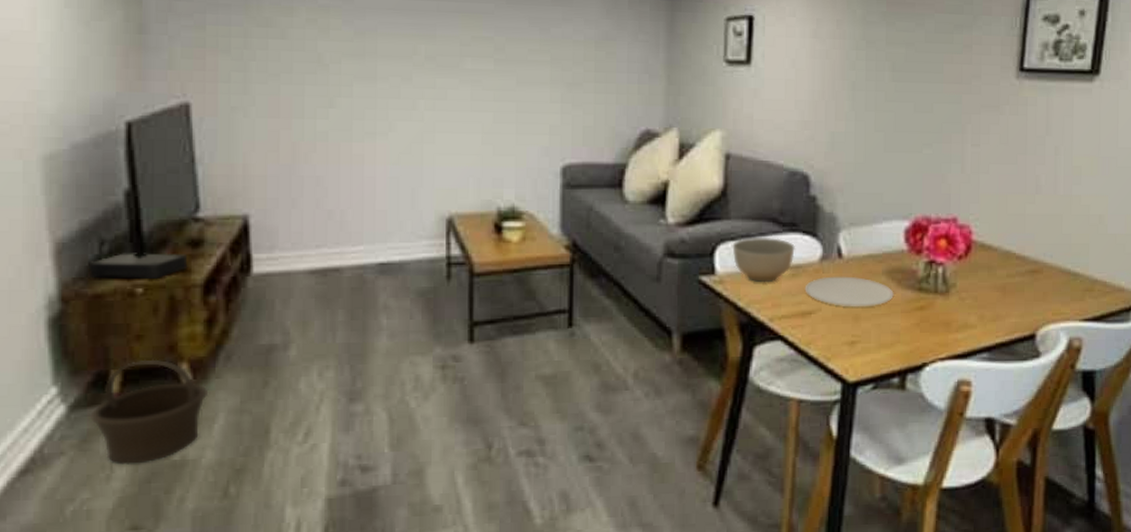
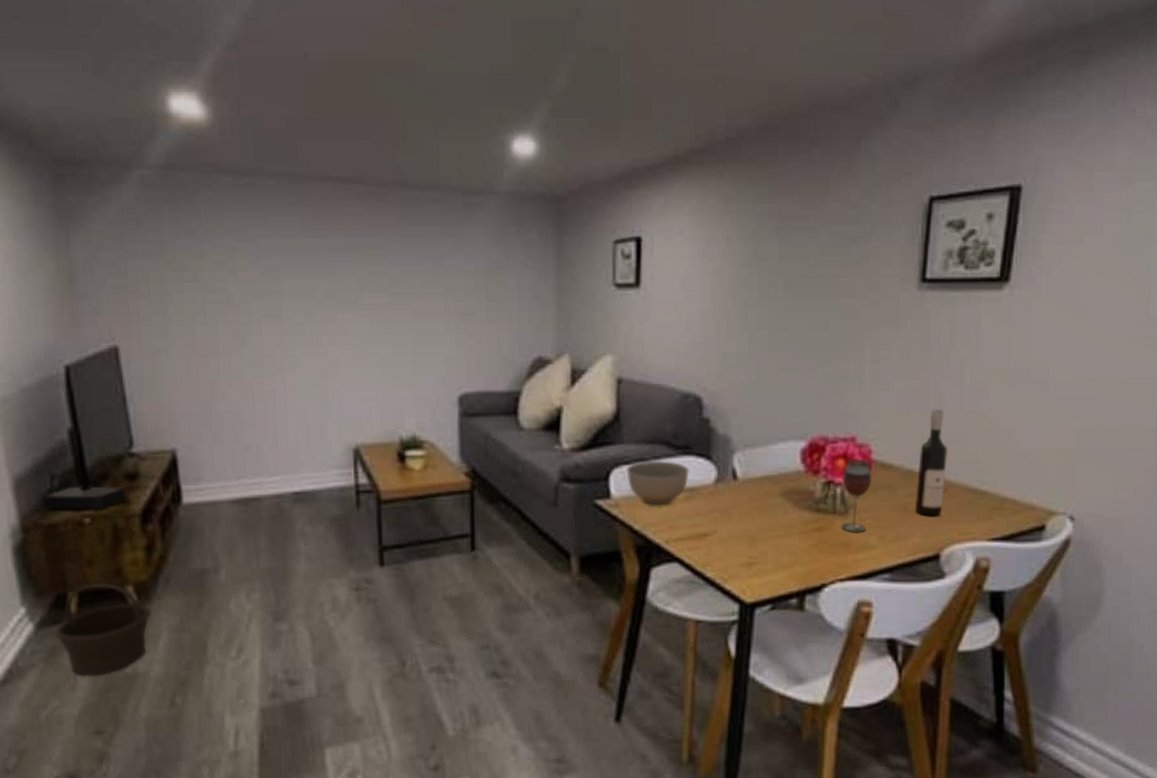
plate: present [804,276,894,308] -> none [700,498,791,529]
wineglass: none [943,239,972,311] -> present [842,459,872,532]
bottle: none [1013,192,1043,297] -> present [915,408,947,517]

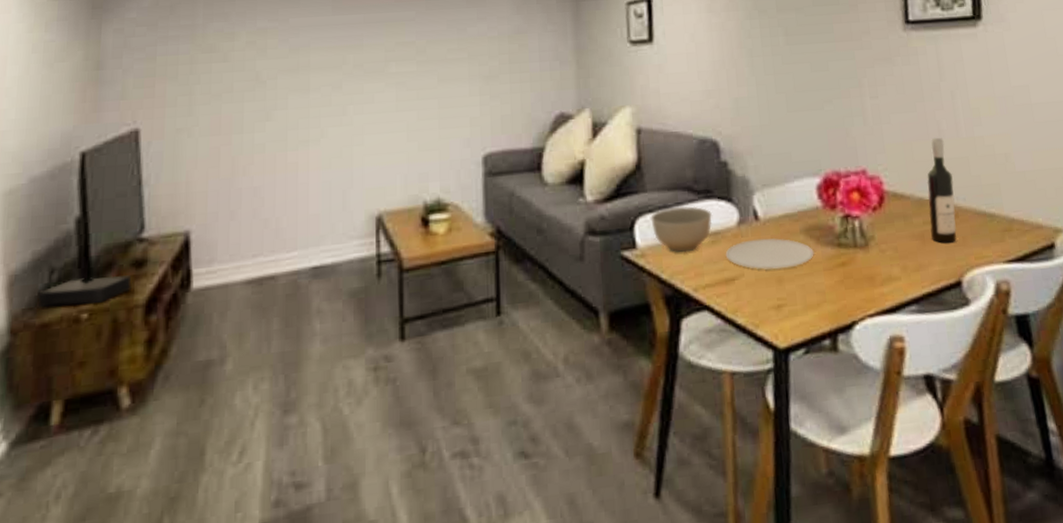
basket: present [54,582,151,676] -> none [30,385,145,502]
plate: none [700,498,791,529] -> present [725,238,814,270]
wineglass: present [842,459,872,532] -> none [858,191,887,265]

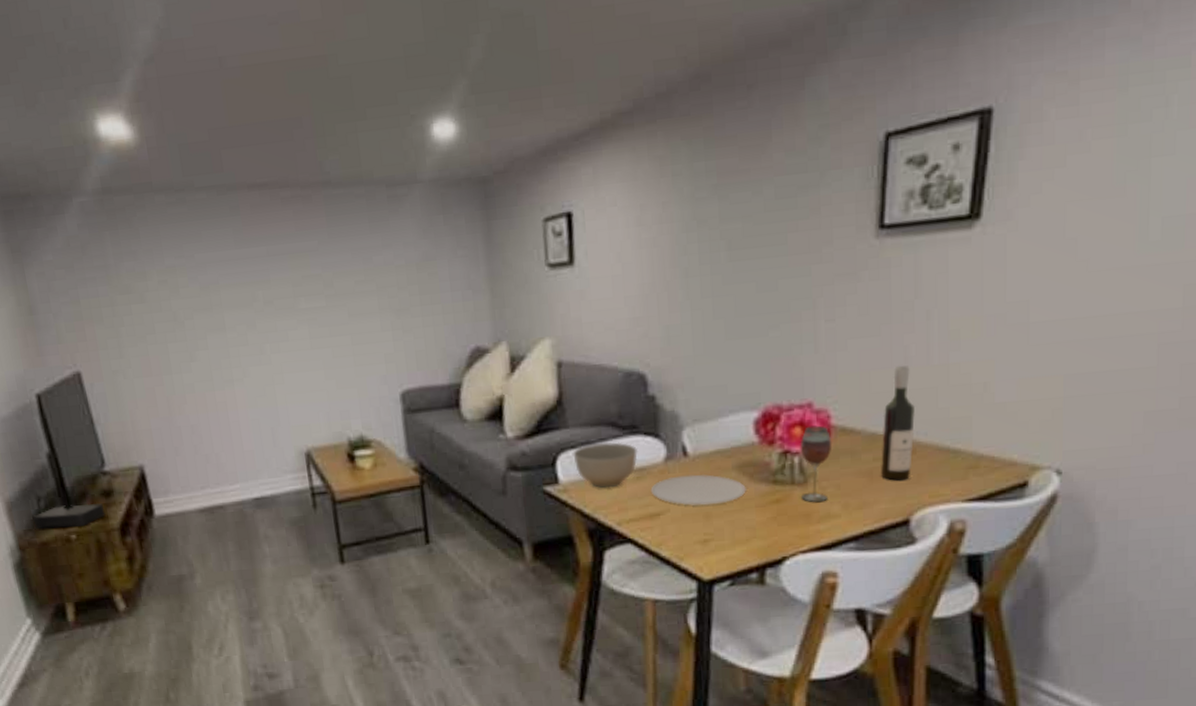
wineglass: none [858,191,887,265] -> present [800,425,832,502]

